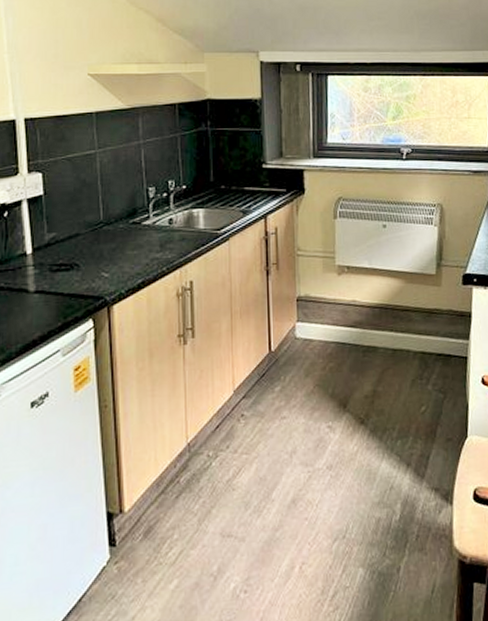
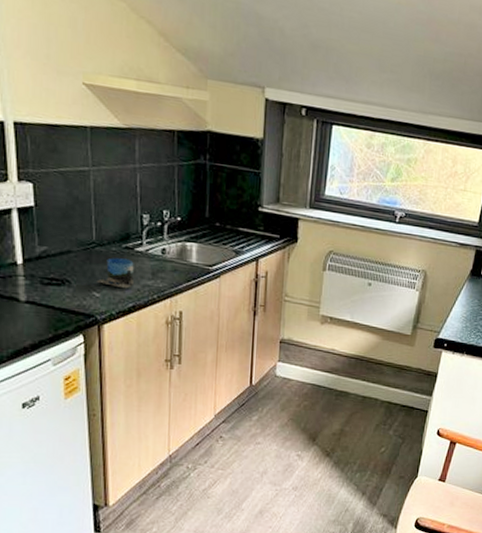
mug: none [105,234,142,265] -> present [96,257,134,289]

